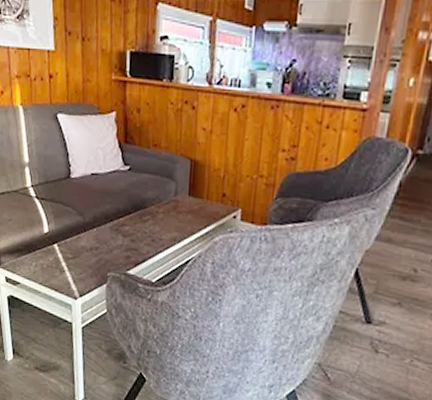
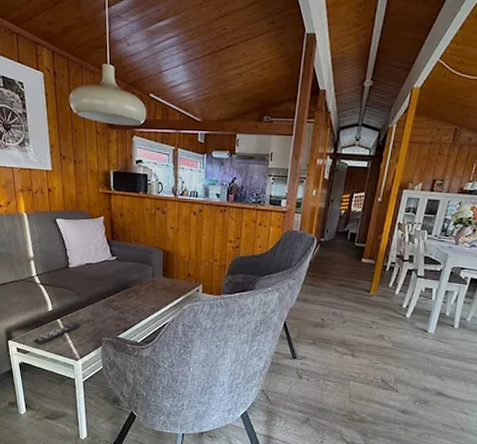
remote control: none [25,249,82,275] -> present [33,322,81,344]

